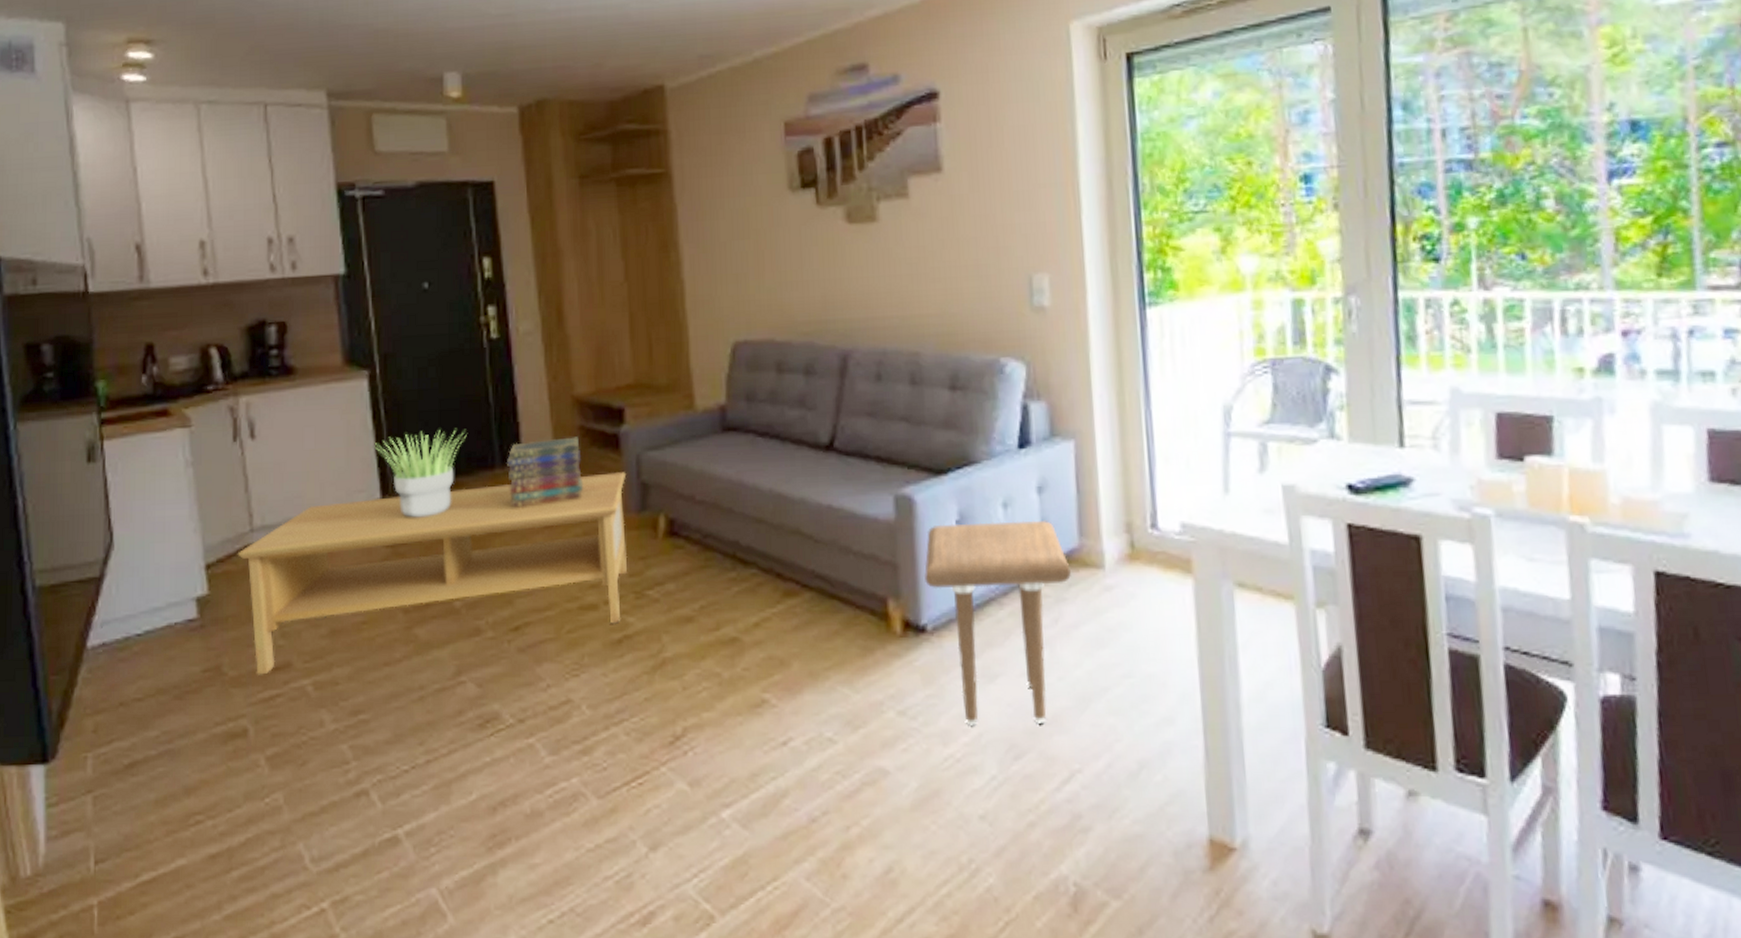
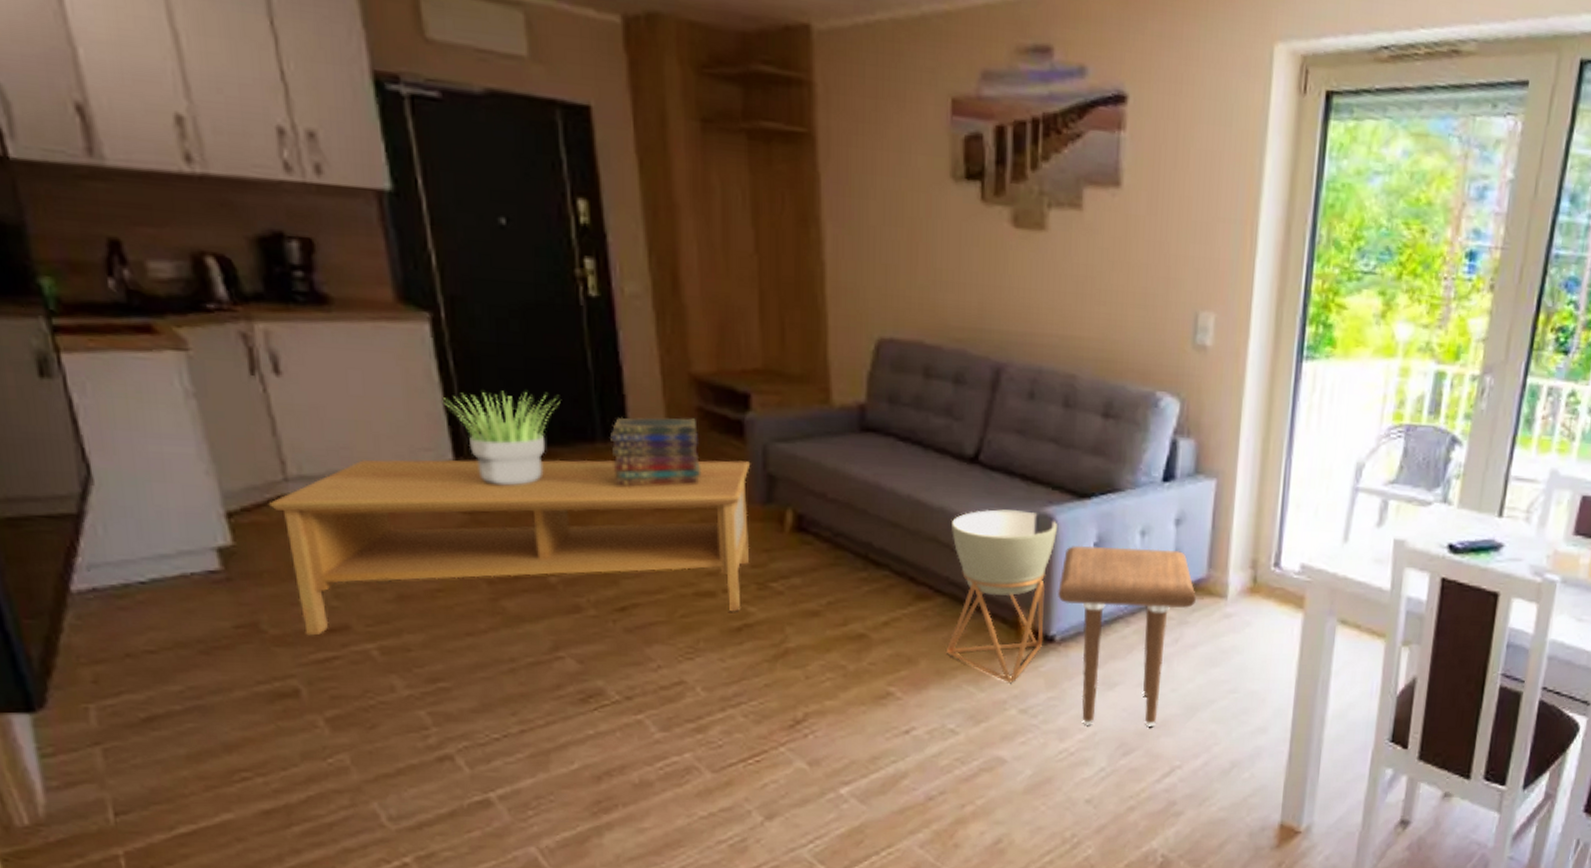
planter: none [812,494,917,681] -> present [945,509,1057,682]

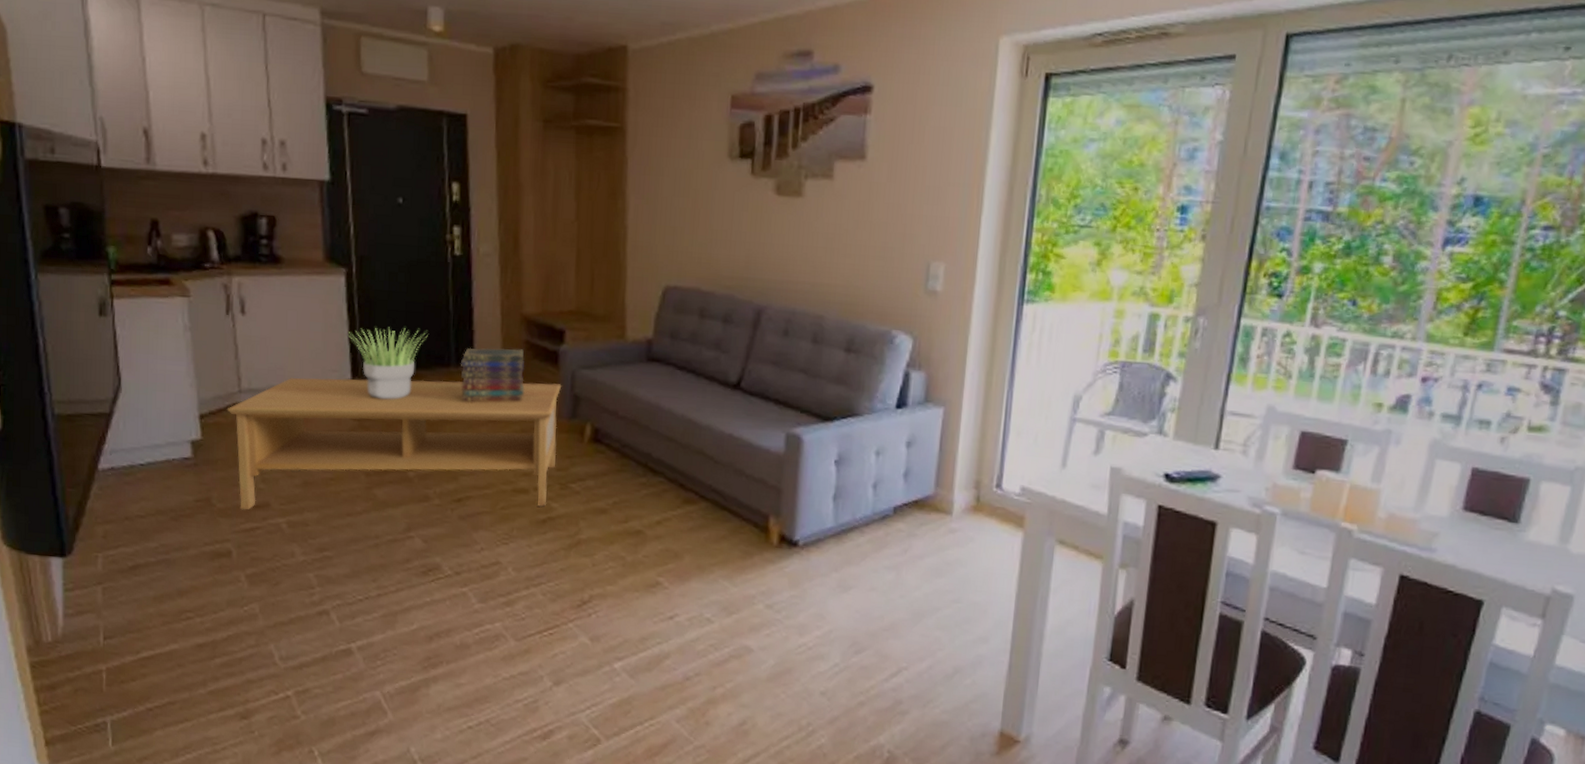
planter: present [945,509,1057,682] -> none [706,429,804,580]
side table: present [1057,545,1196,727] -> none [801,462,924,629]

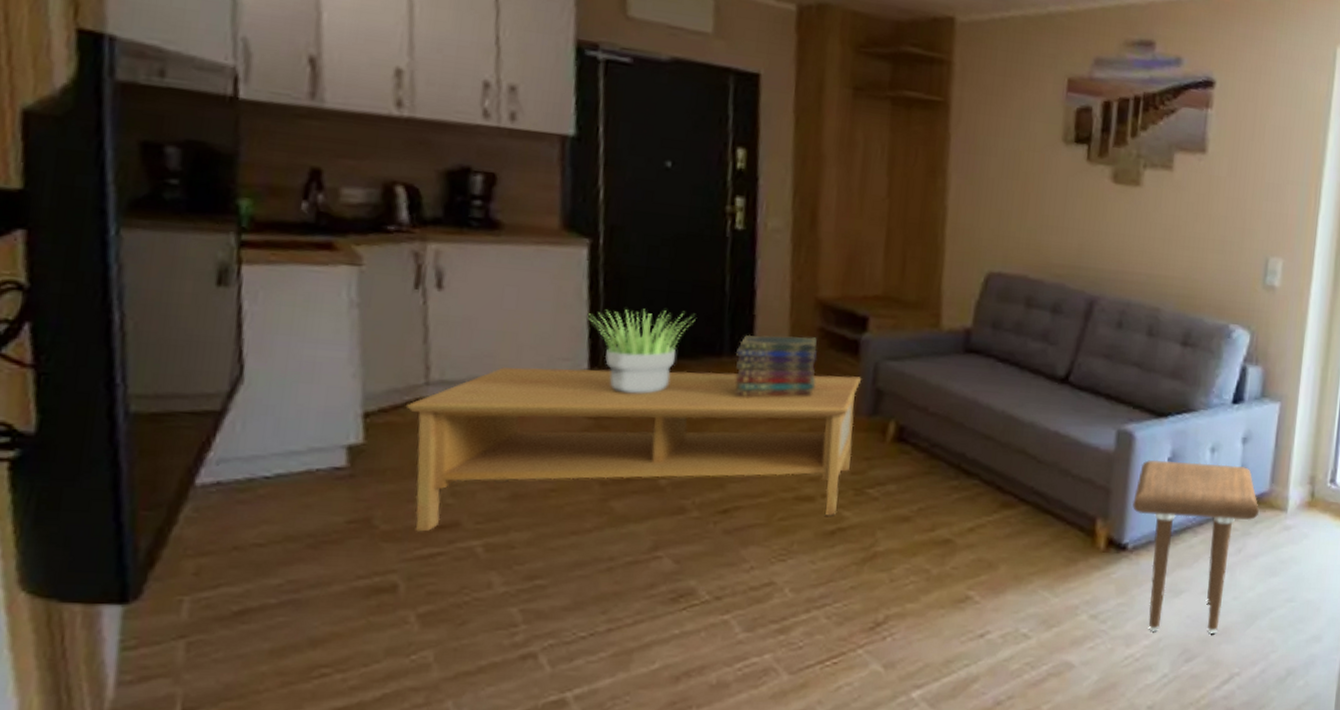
side table: none [801,462,924,629] -> present [1132,459,1259,634]

